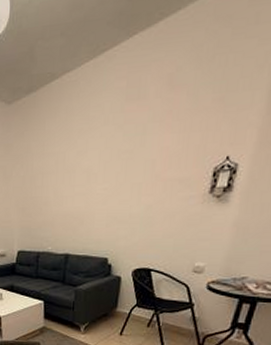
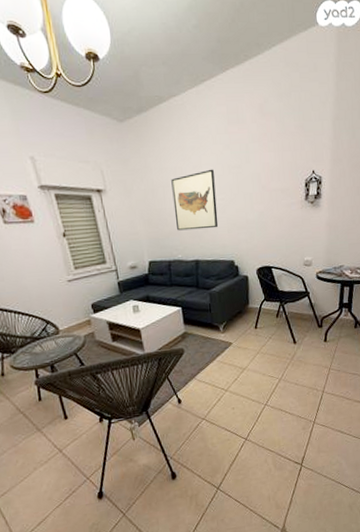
wall art: none [50,154,100,221] -> present [171,169,219,231]

